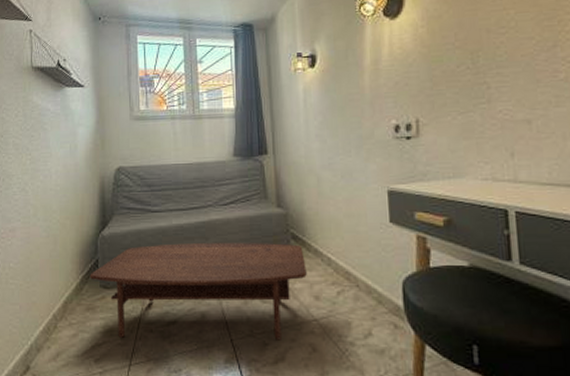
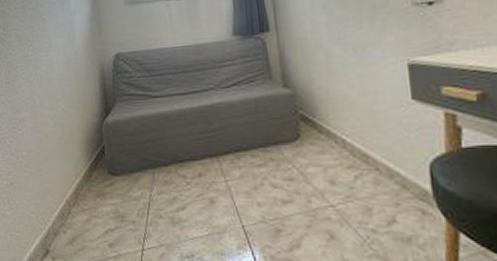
coffee table: present [89,243,307,341] -> none [97,125,320,227]

